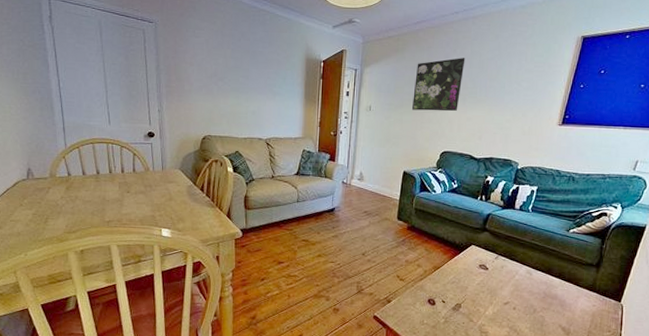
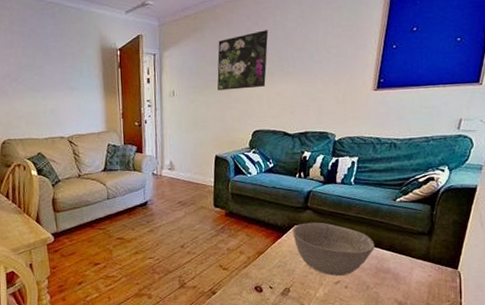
bowl: none [468,243,545,297] -> present [292,222,375,276]

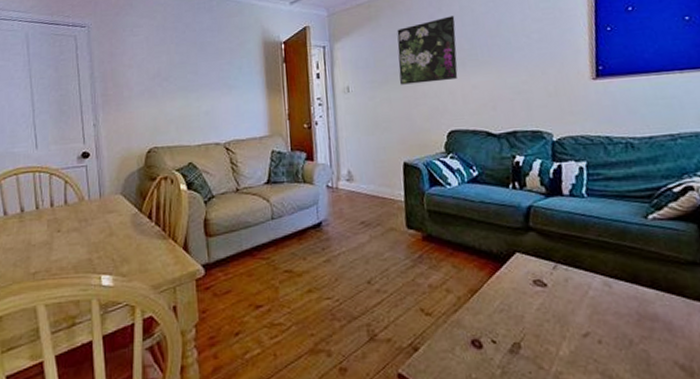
bowl: present [292,222,375,276] -> none [512,248,631,325]

